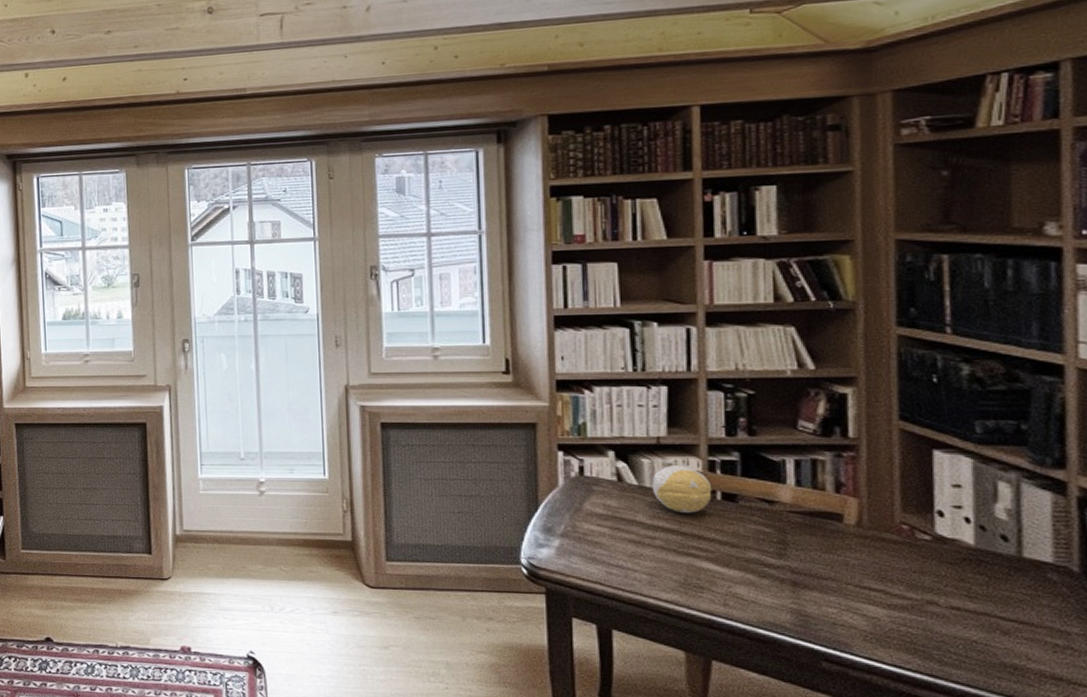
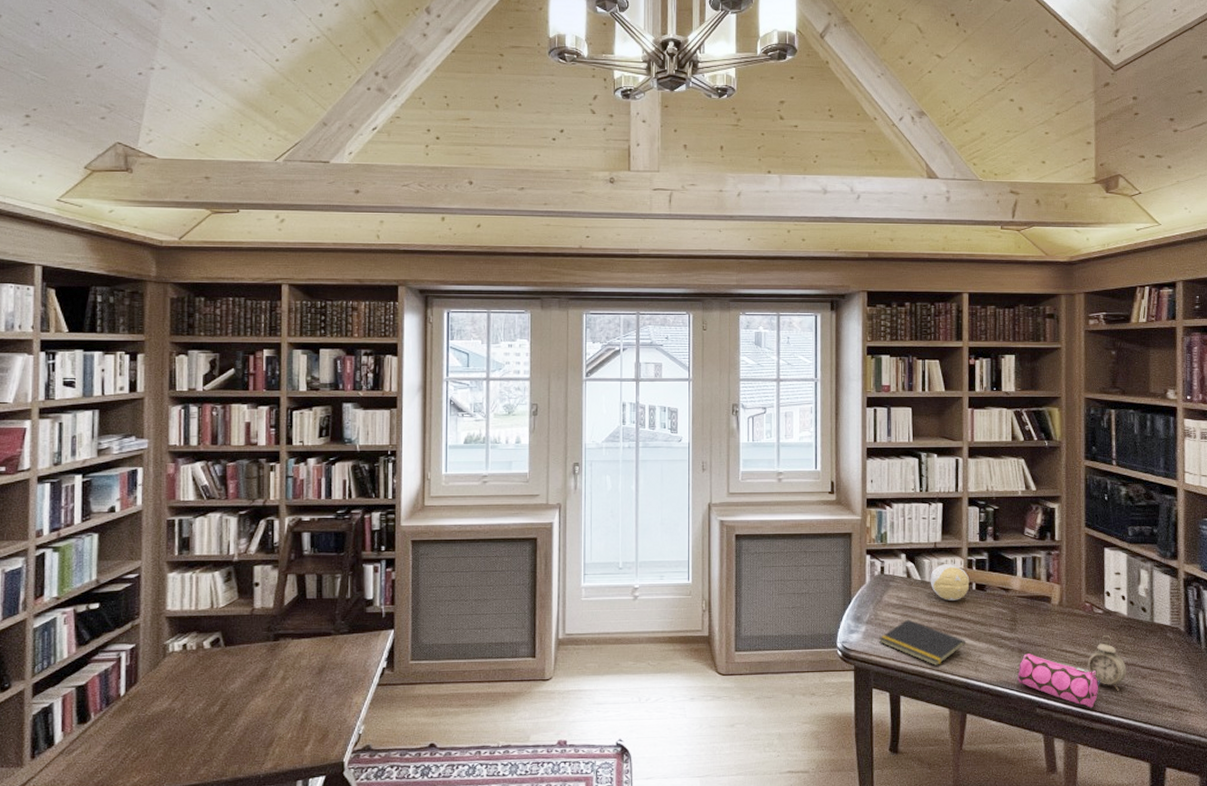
notepad: none [580,534,707,596] -> present [879,619,965,667]
pencil case: none [790,588,930,668] -> present [1017,654,1101,708]
alarm clock: none [907,571,975,650] -> present [1088,635,1127,692]

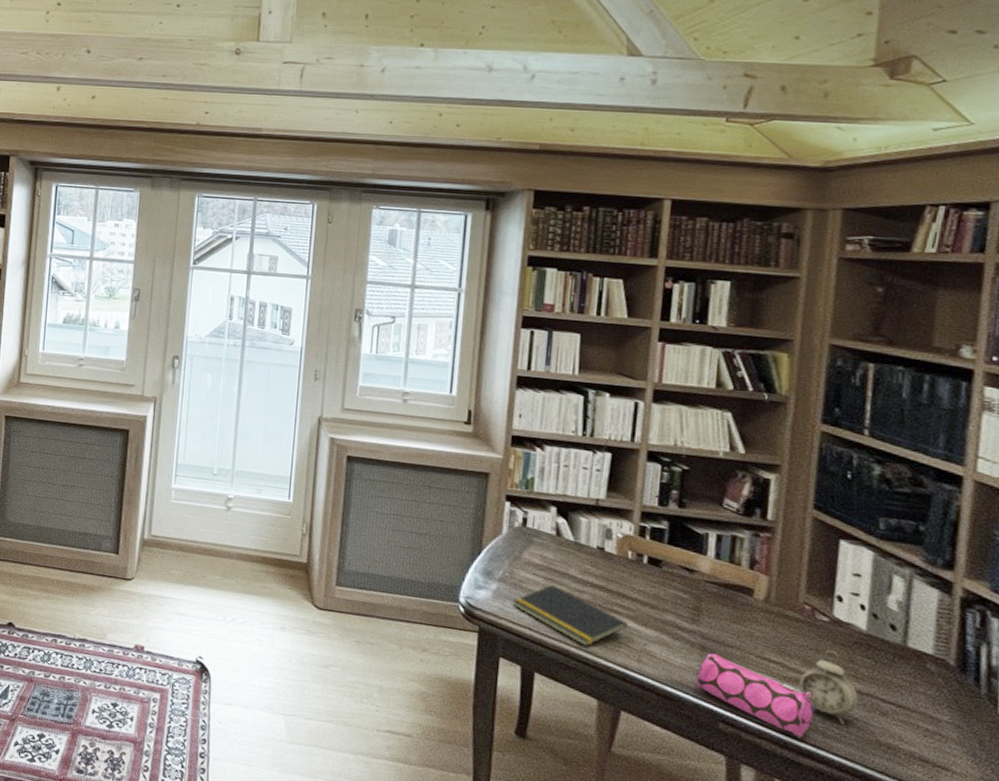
decorative ball: present [930,564,970,601] -> none [586,526,640,573]

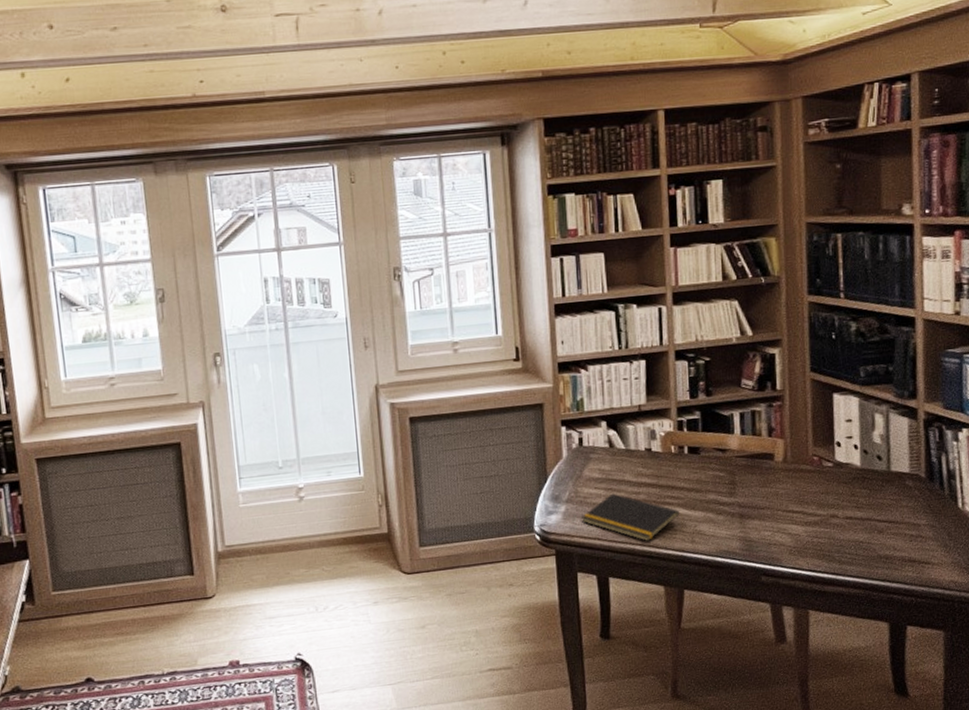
pencil case: present [695,653,818,738] -> none [739,518,833,570]
alarm clock: present [799,650,859,725] -> none [818,490,861,550]

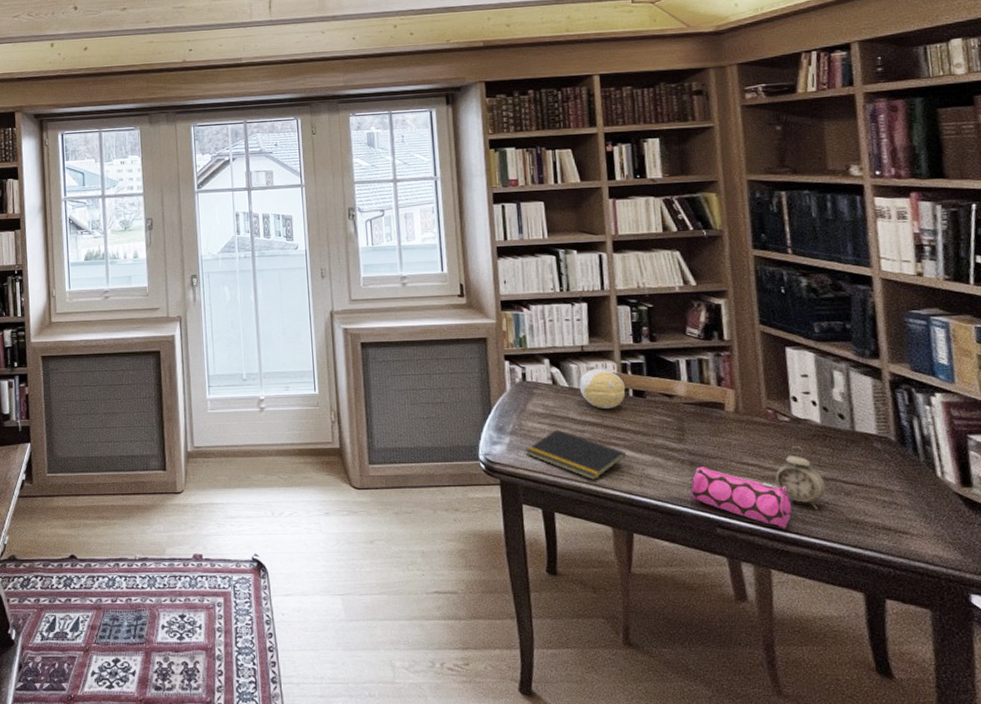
decorative ball: none [635,427,681,469] -> present [579,369,626,409]
pencil case: none [739,518,833,570] -> present [690,467,794,528]
alarm clock: none [818,490,861,550] -> present [775,446,826,511]

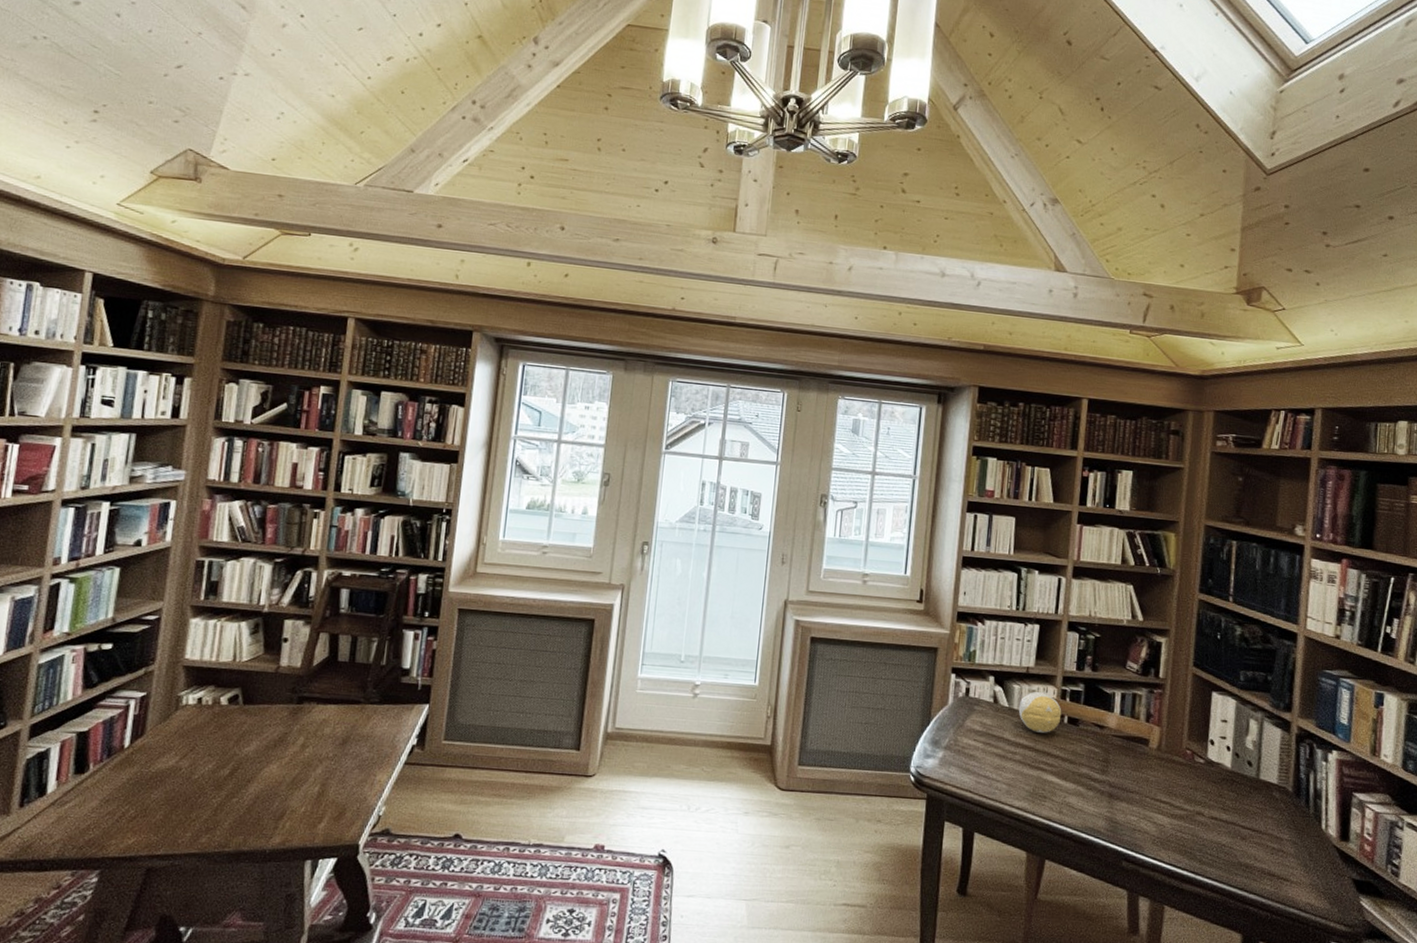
notepad: present [526,429,626,481] -> none [957,748,1051,804]
pencil case: present [690,467,794,528] -> none [1104,799,1197,867]
alarm clock: present [775,446,826,511] -> none [1183,788,1226,852]

